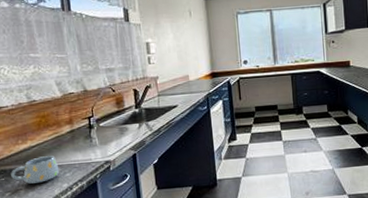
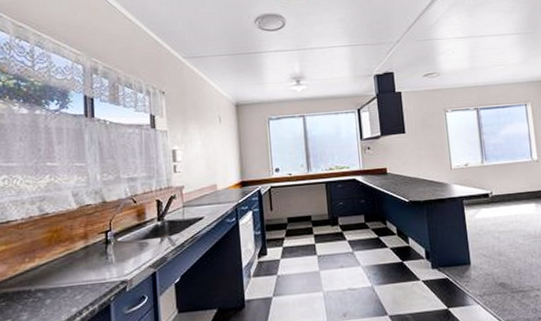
mug: present [11,156,60,185] -> none [13,275,69,310]

